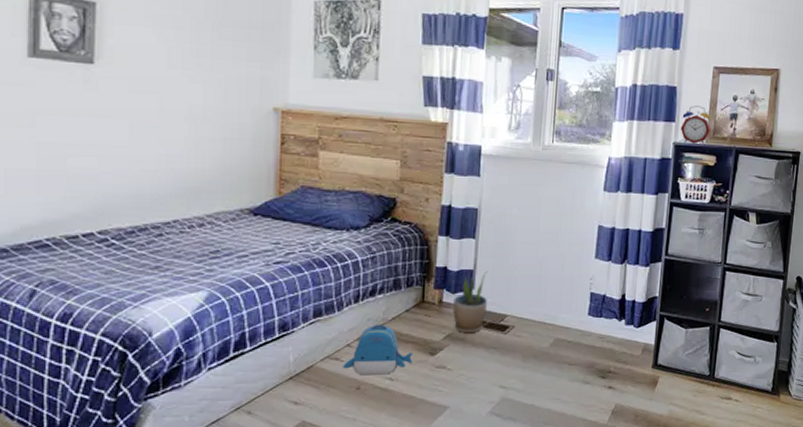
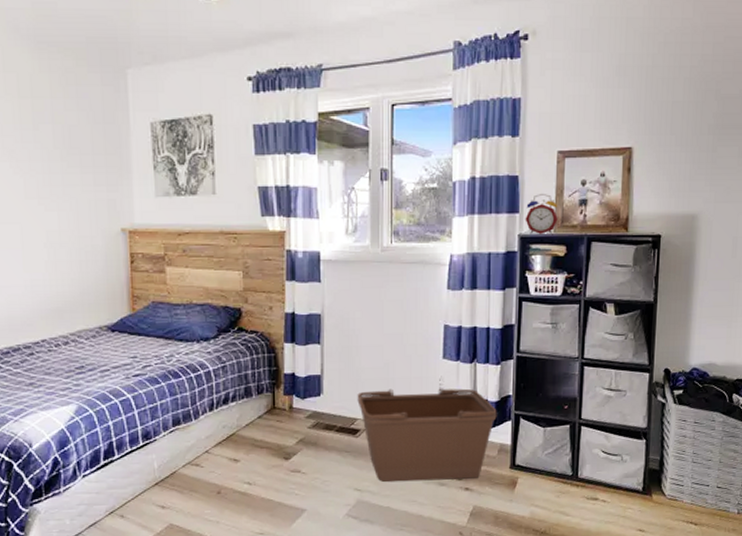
backpack: present [343,324,413,376] -> none [203,430,268,480]
potted plant: present [453,271,487,334] -> none [304,375,336,438]
bicycle basket: none [508,286,644,380] -> present [357,388,497,482]

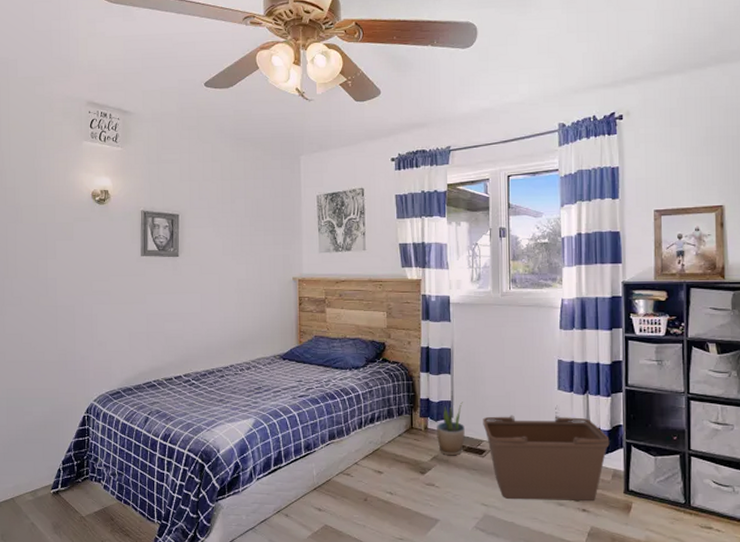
potted plant: none [304,375,336,438] -> present [437,402,465,456]
alarm clock: present [525,194,558,234] -> none [627,247,658,281]

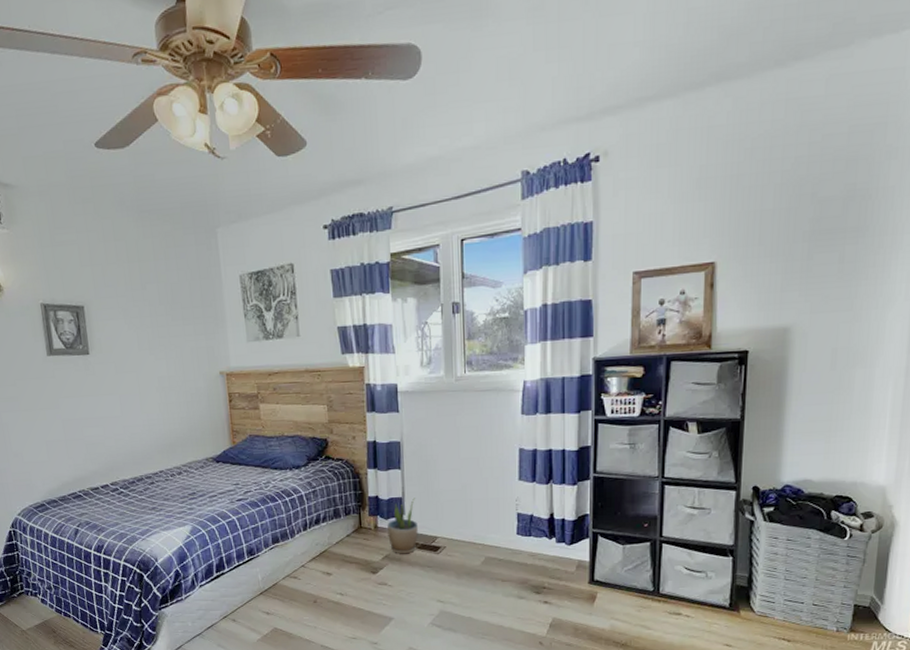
bicycle basket: present [483,415,610,501] -> none [437,508,575,595]

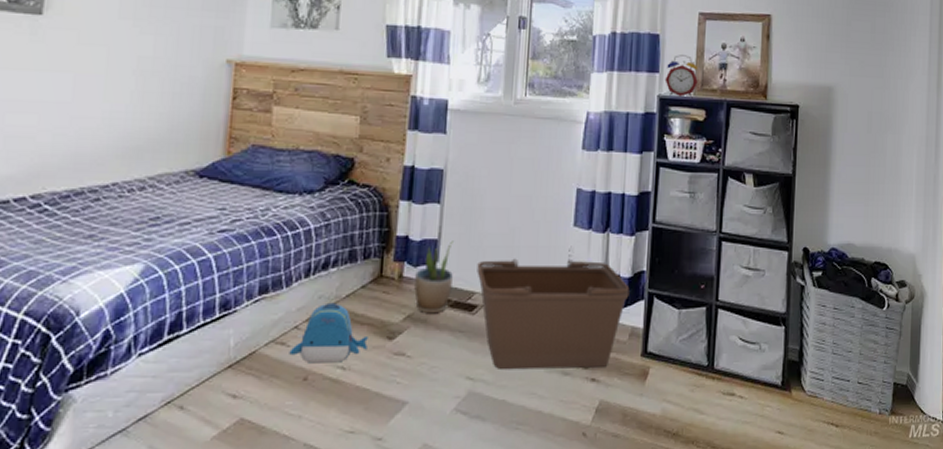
backpack: none [301,548,357,591] -> present [289,302,368,364]
bicycle basket: none [437,508,575,595] -> present [477,258,630,370]
alarm clock: none [599,316,635,357] -> present [665,55,699,97]

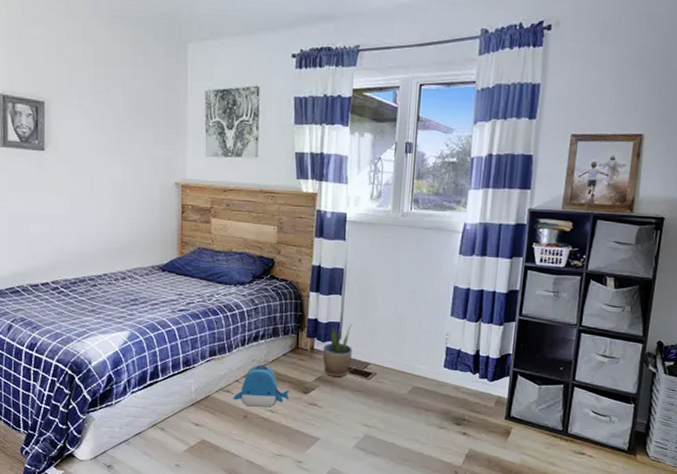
bicycle basket: present [477,258,630,370] -> none [371,339,497,425]
alarm clock: present [665,55,699,97] -> none [535,173,568,210]

